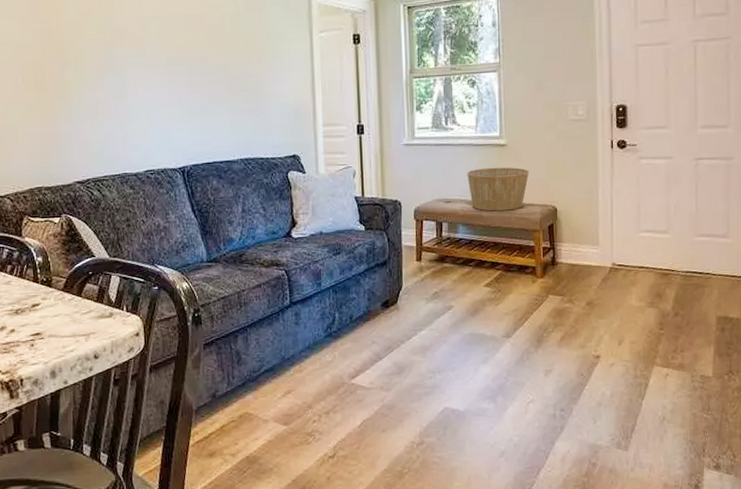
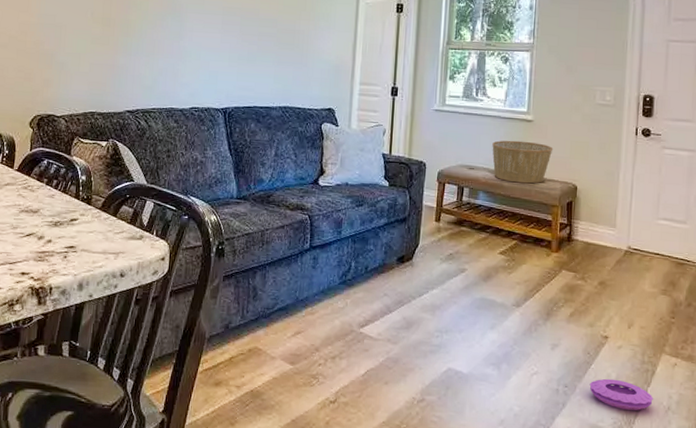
dog toy: none [585,396,649,426] -> present [589,378,654,411]

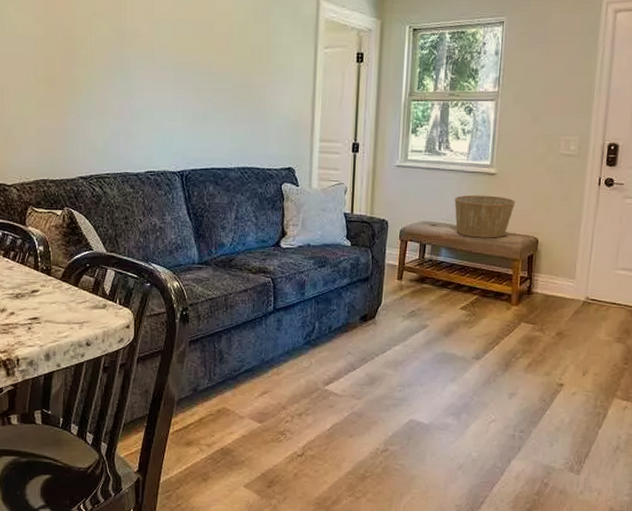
dog toy: present [589,378,654,411] -> none [544,423,604,452]

